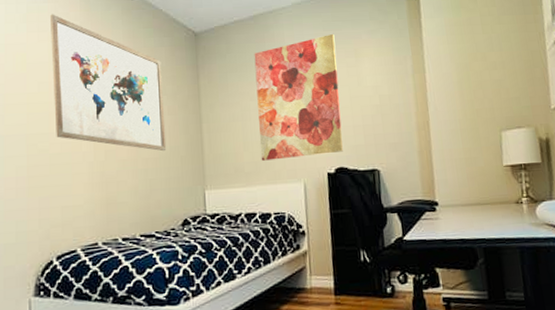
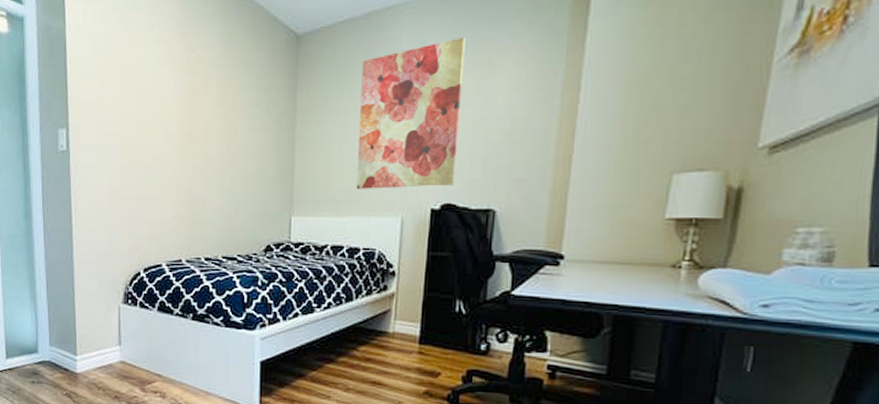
wall art: present [49,14,167,152] -> none [145,12,257,171]

